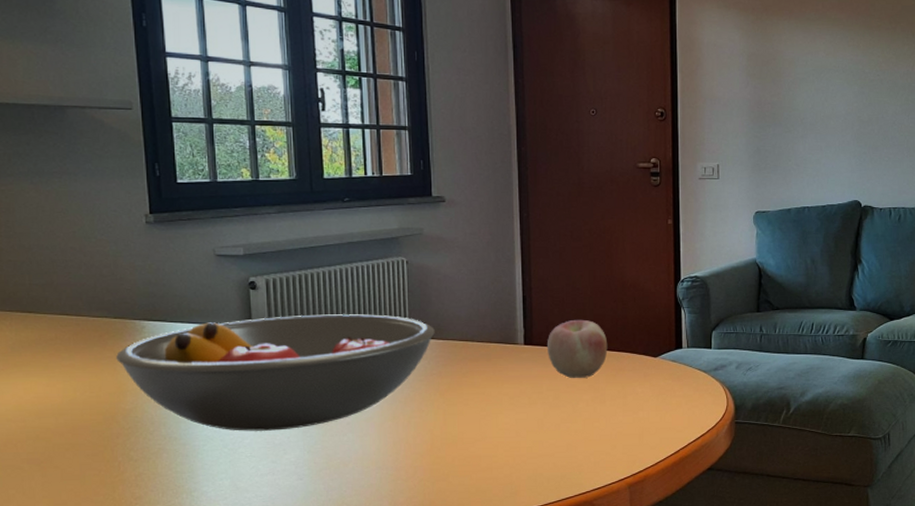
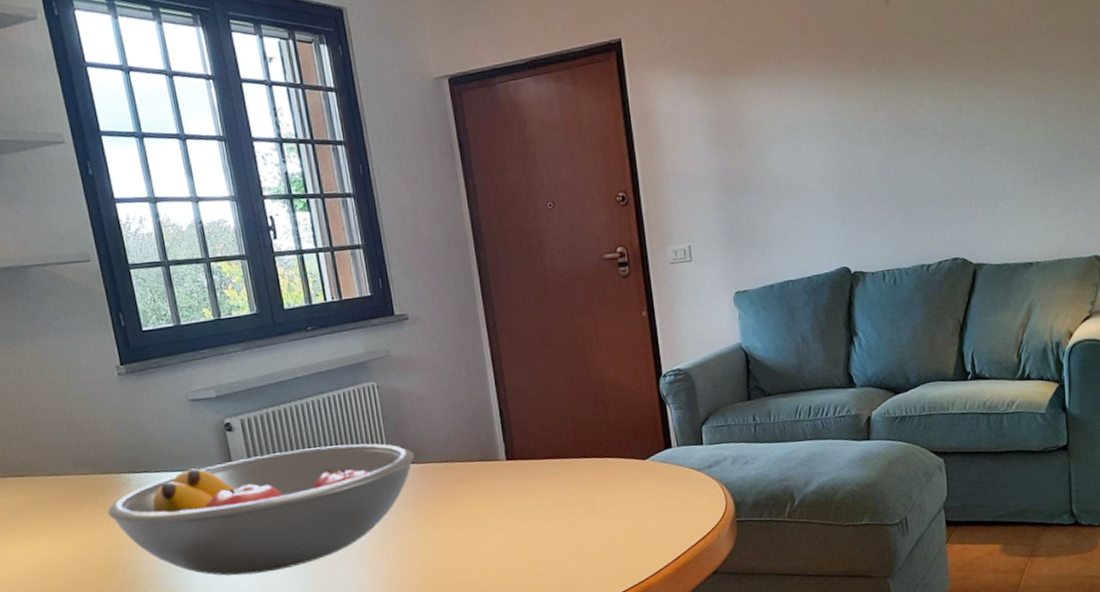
apple: present [546,319,608,378] -> none [529,427,594,491]

